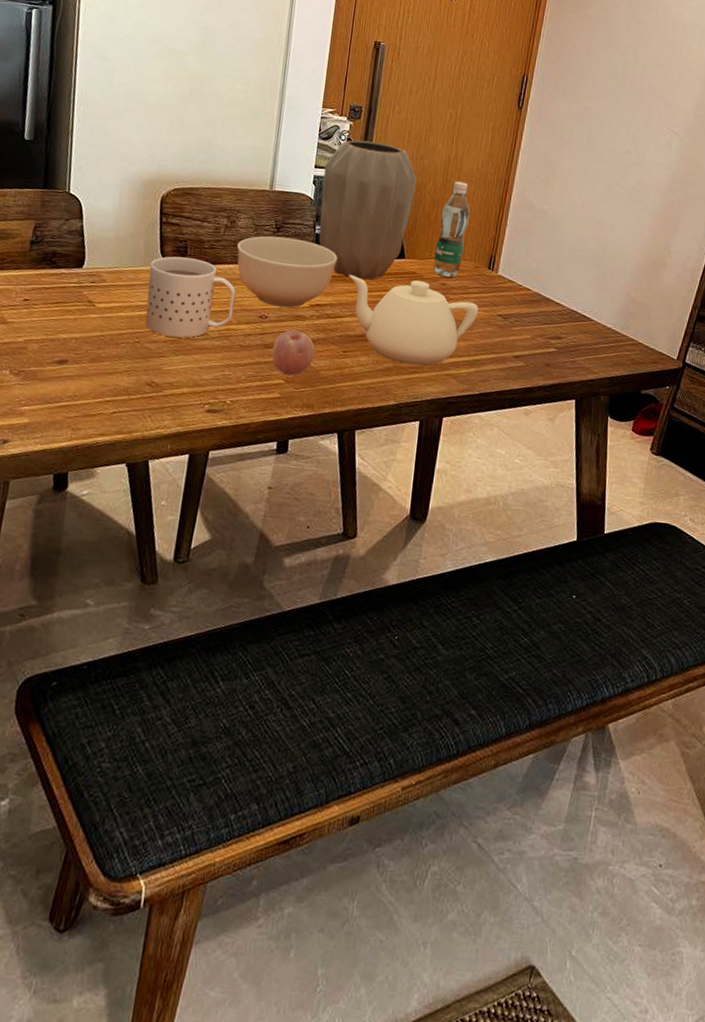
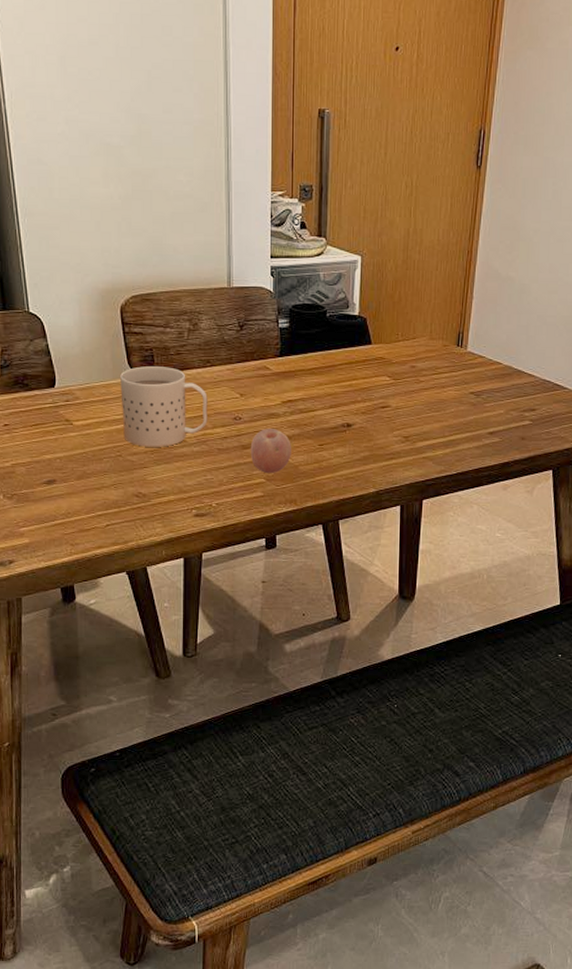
bowl: present [237,236,338,308] -> none [203,335,304,407]
vase: present [318,140,417,279] -> none [280,222,376,370]
teapot: present [349,274,479,366] -> none [317,366,451,451]
bottle: present [433,181,470,278] -> none [400,256,434,359]

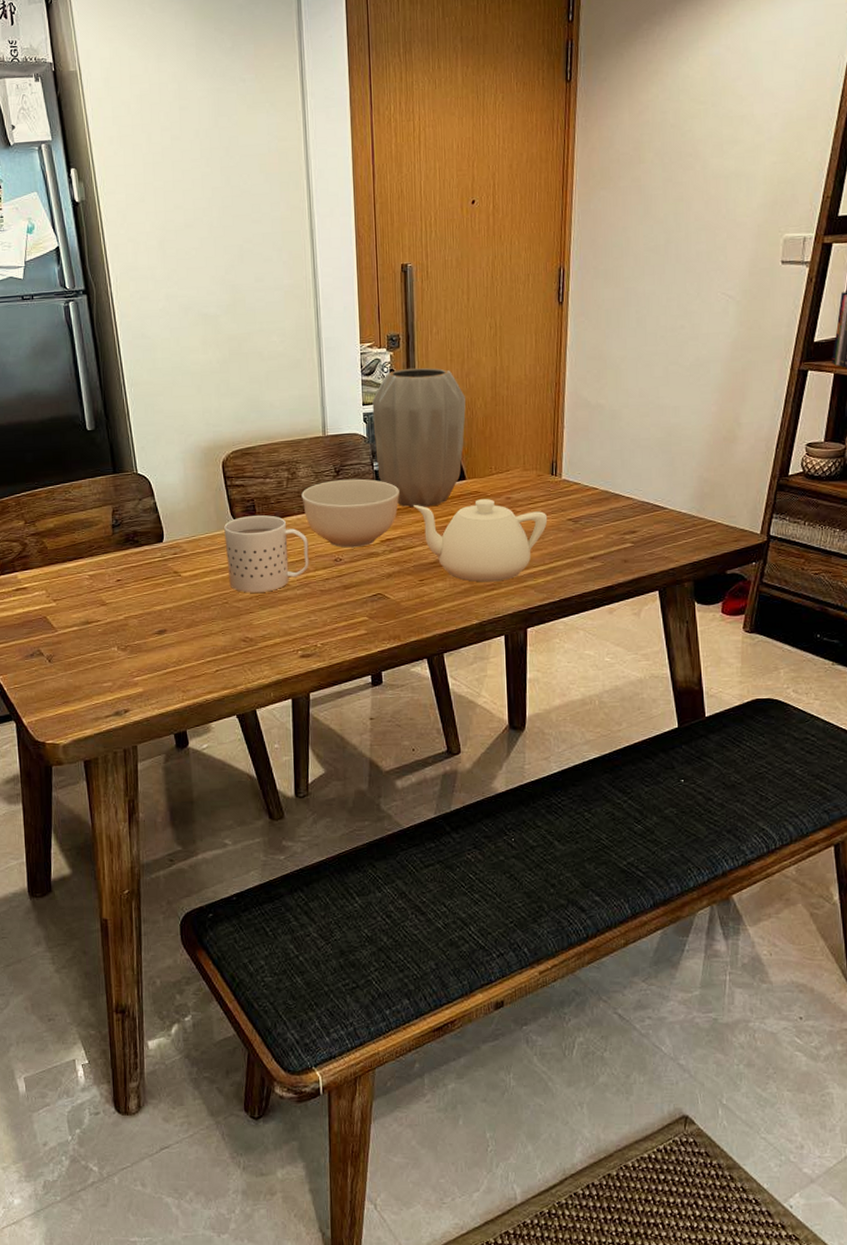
bowl: none [203,335,304,407] -> present [301,478,400,548]
fruit: present [250,429,291,474] -> none [352,567,393,612]
vase: none [280,222,376,370] -> present [372,367,466,508]
teapot: none [317,366,451,451] -> present [413,499,548,582]

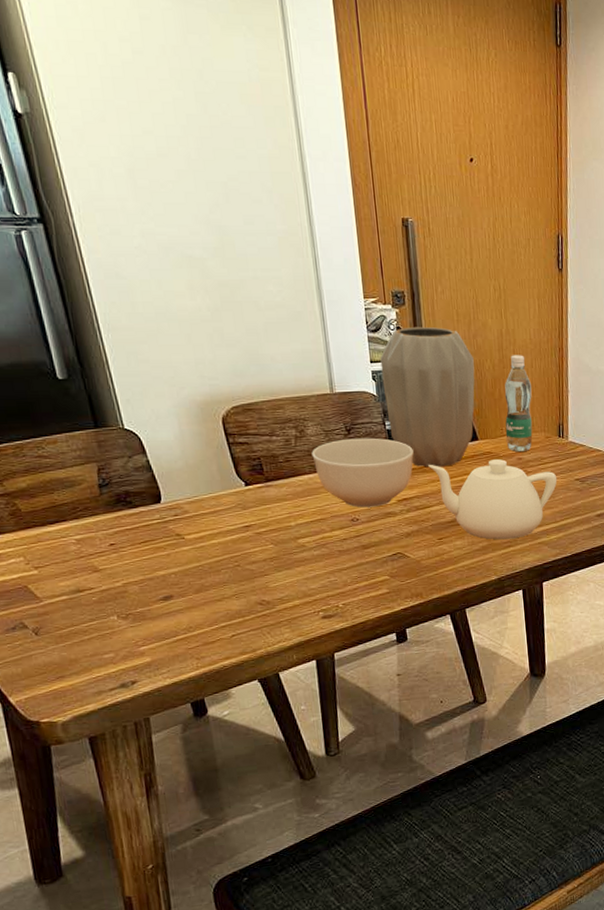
mug: present [224,515,309,593] -> none [229,474,325,555]
bottle: none [494,391,524,491] -> present [504,355,533,452]

